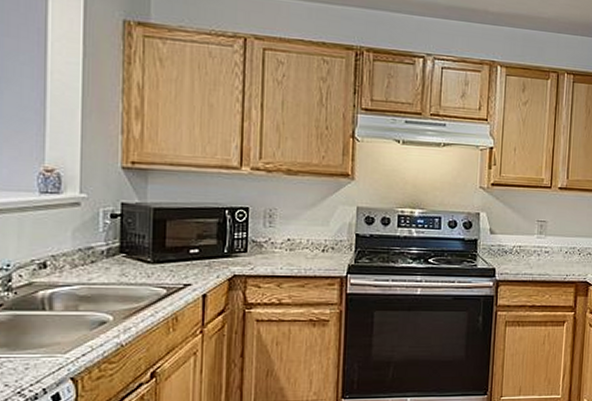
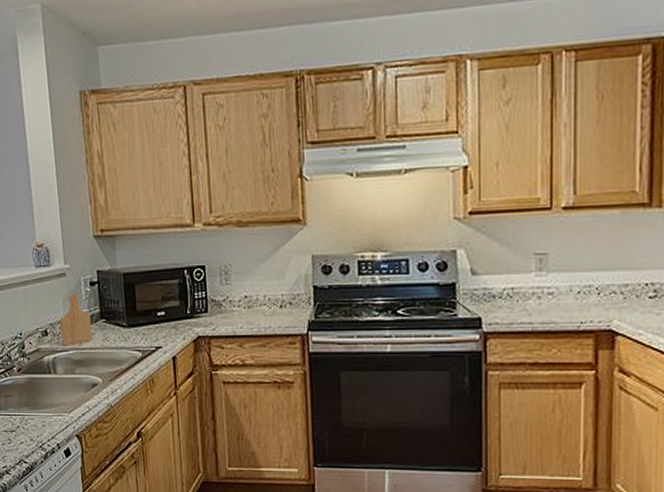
cutting board: none [65,225,108,281] -> present [60,294,93,346]

